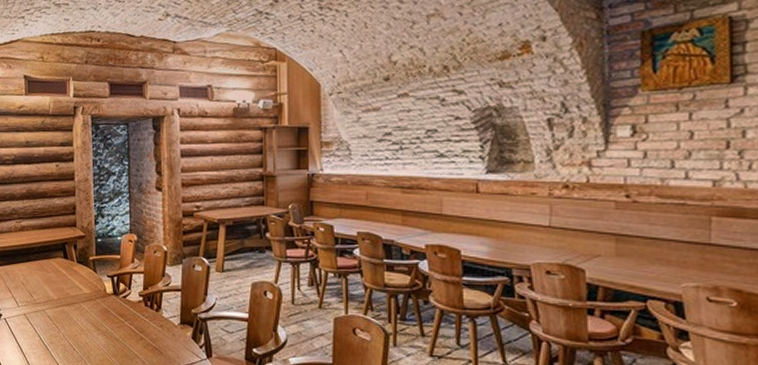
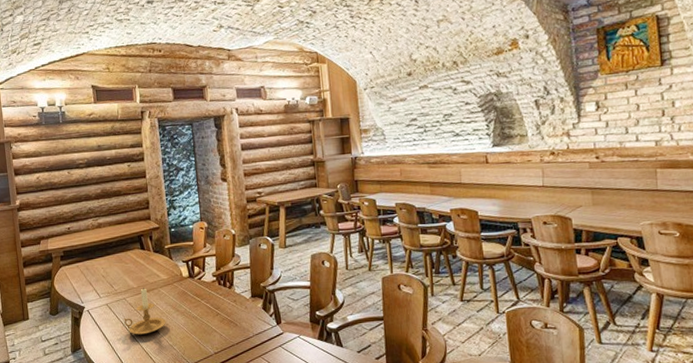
candle holder: none [40,299,85,352] -> present [123,287,166,335]

